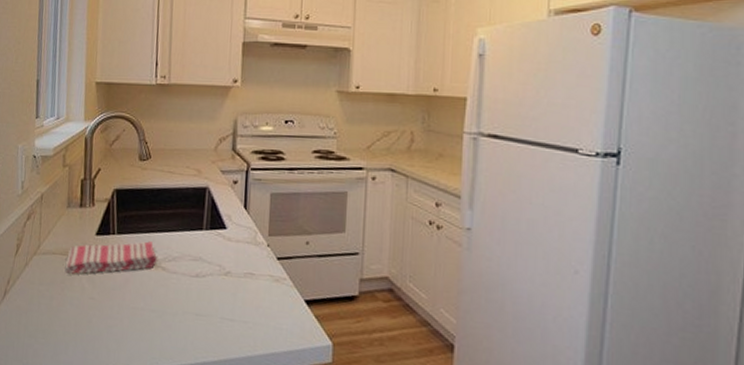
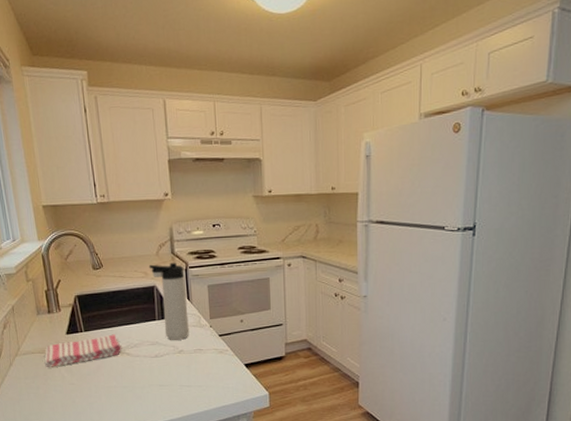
thermos bottle: none [203,160,244,259] -> present [148,262,189,340]

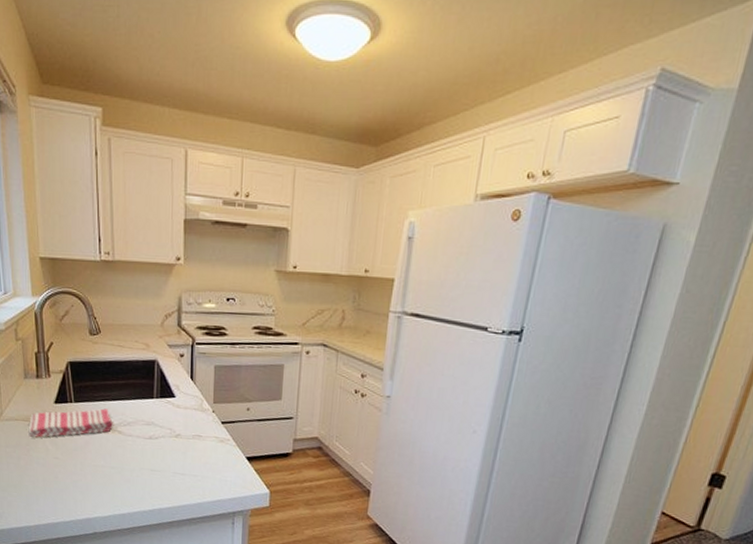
thermos bottle: present [148,262,189,340] -> none [151,335,190,423]

